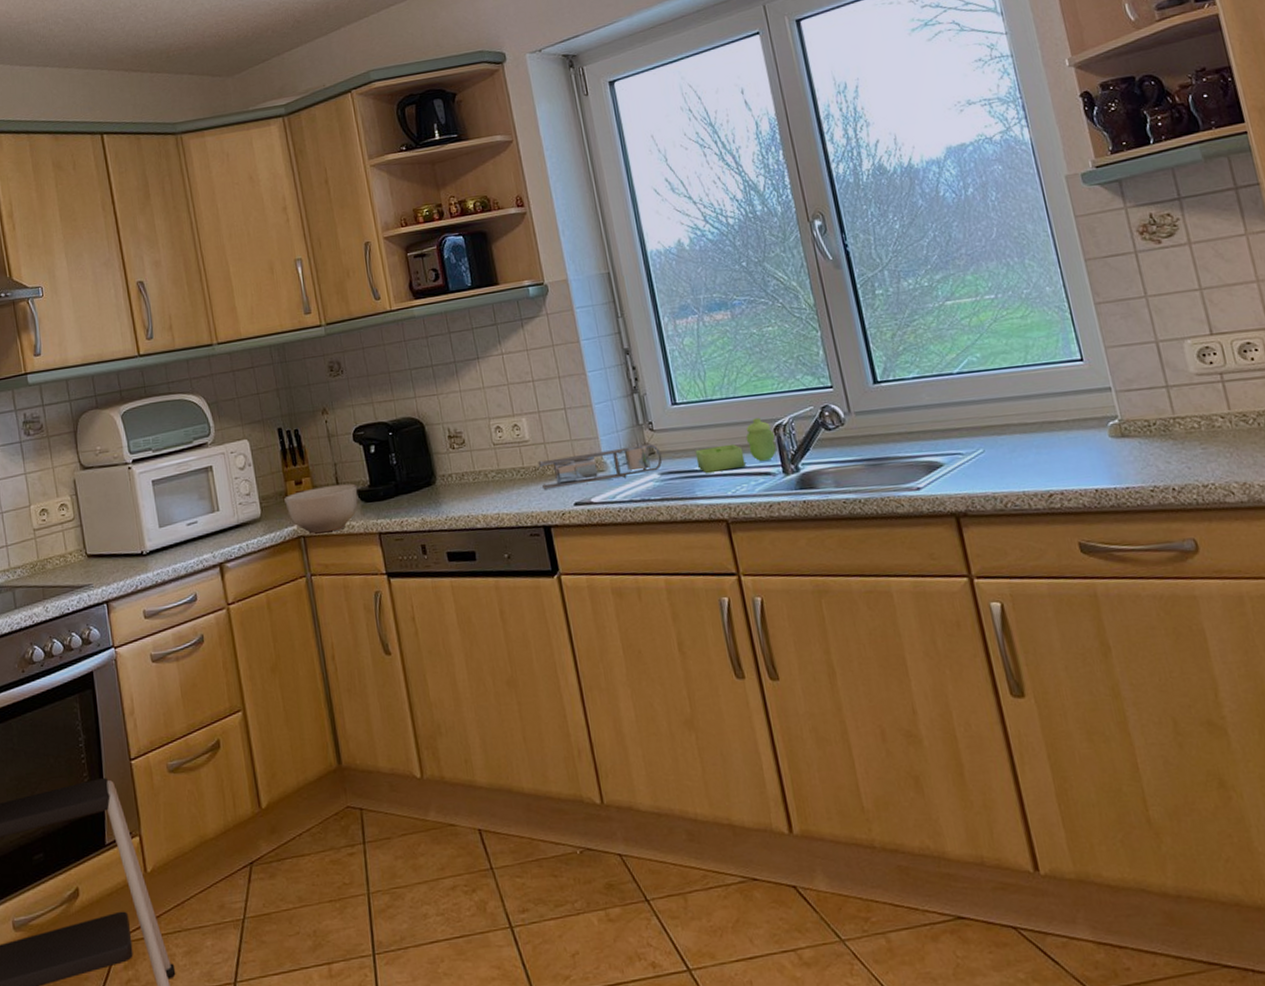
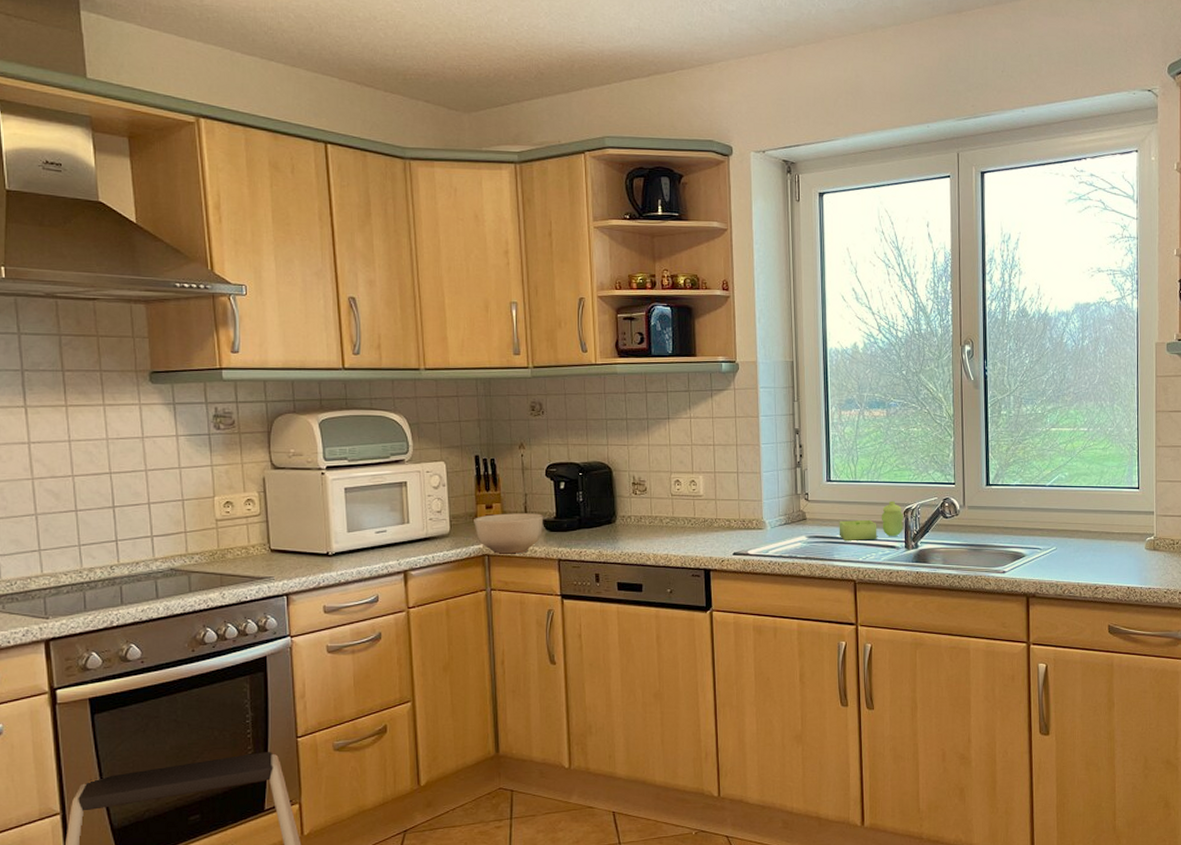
paper towel holder: present [538,443,663,491] -> none [708,509,812,540]

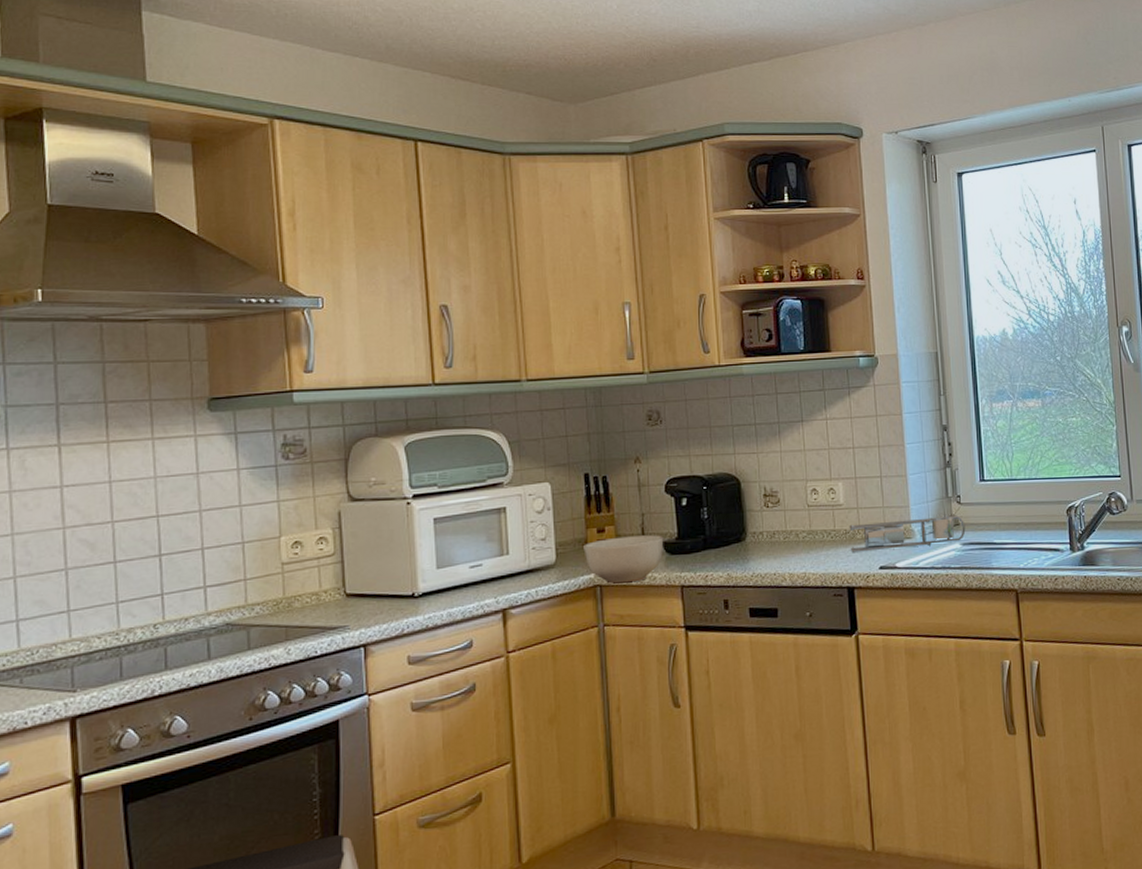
paper towel holder: none [708,509,812,540] -> present [849,514,966,554]
soap dispenser: present [839,501,904,540] -> none [995,498,1067,546]

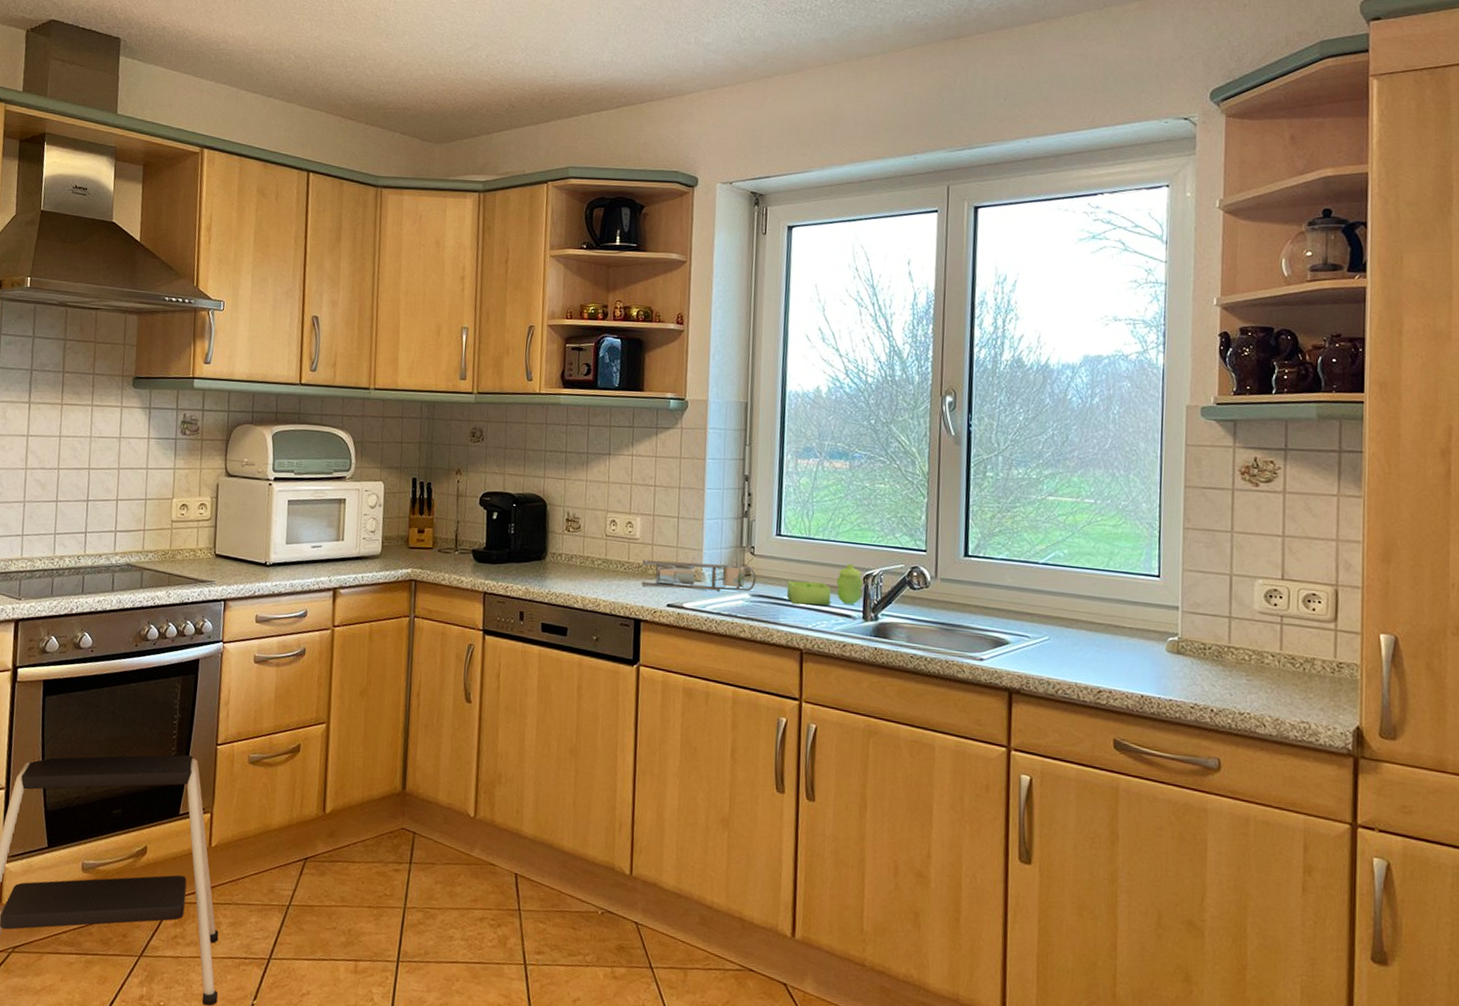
bowl: present [583,534,664,584] -> none [404,539,474,582]
soap dispenser: none [995,498,1067,546] -> present [786,563,863,606]

